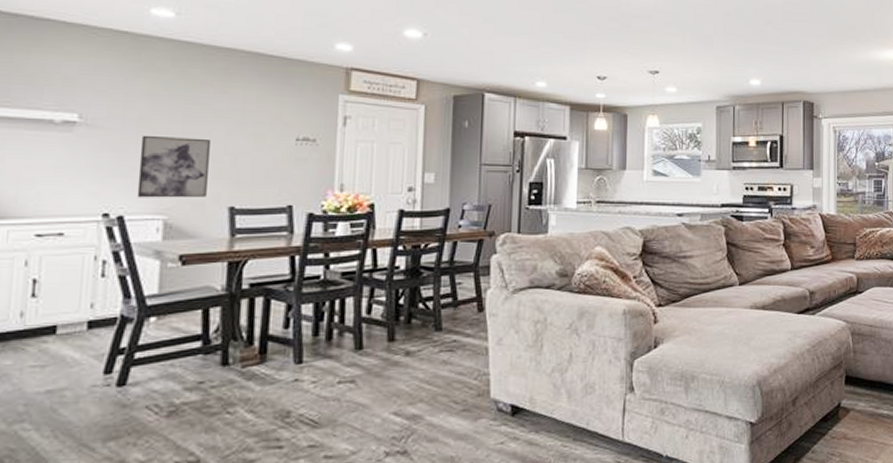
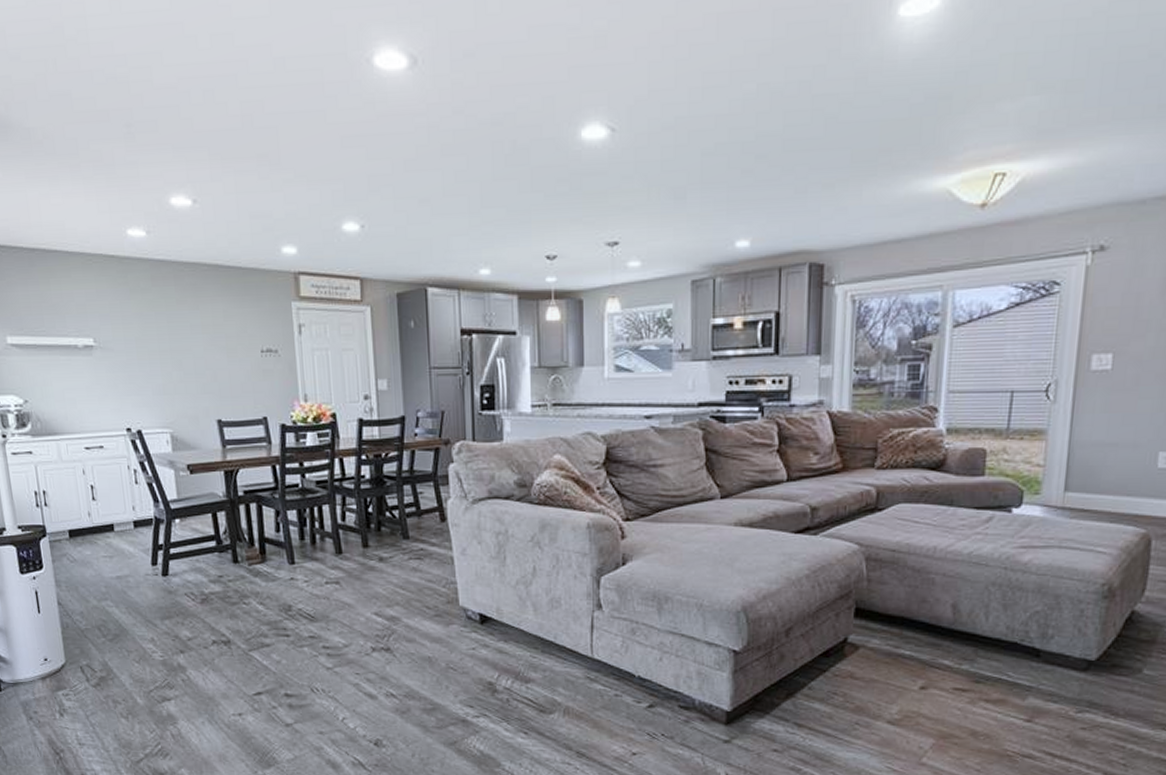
wall art: present [136,135,210,198] -> none [141,354,198,413]

